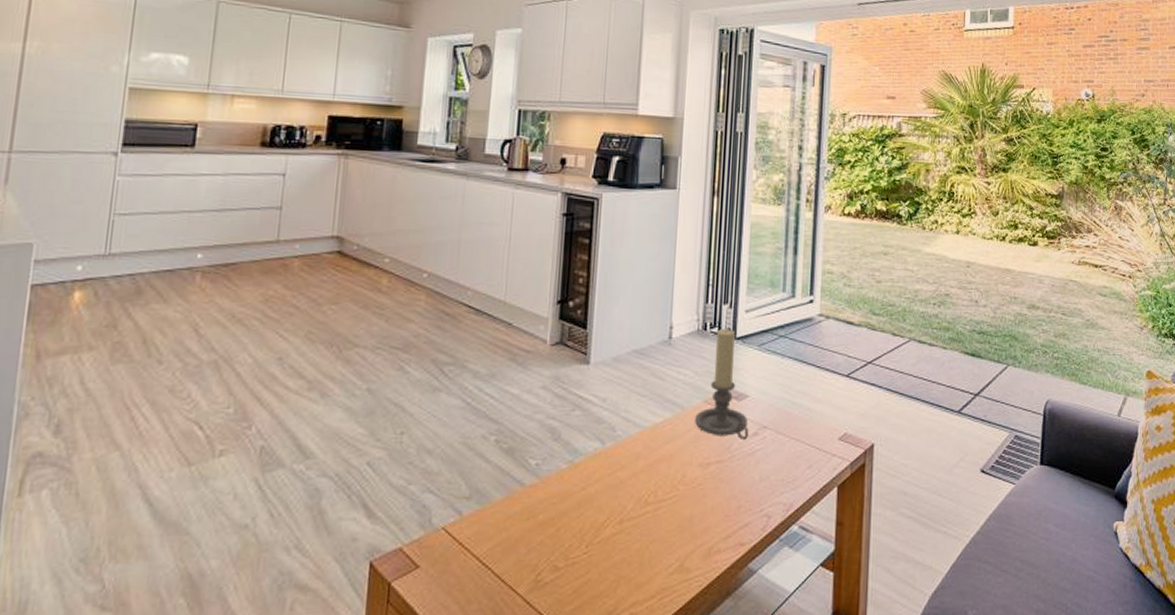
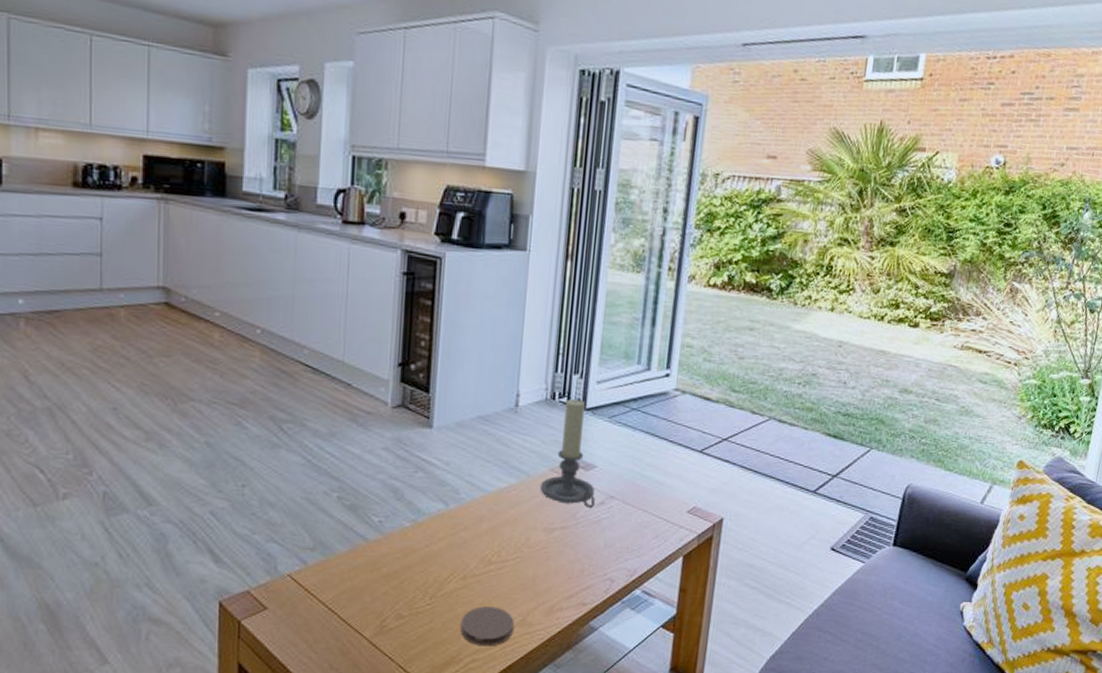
coaster: none [617,552,672,598] -> present [460,606,514,647]

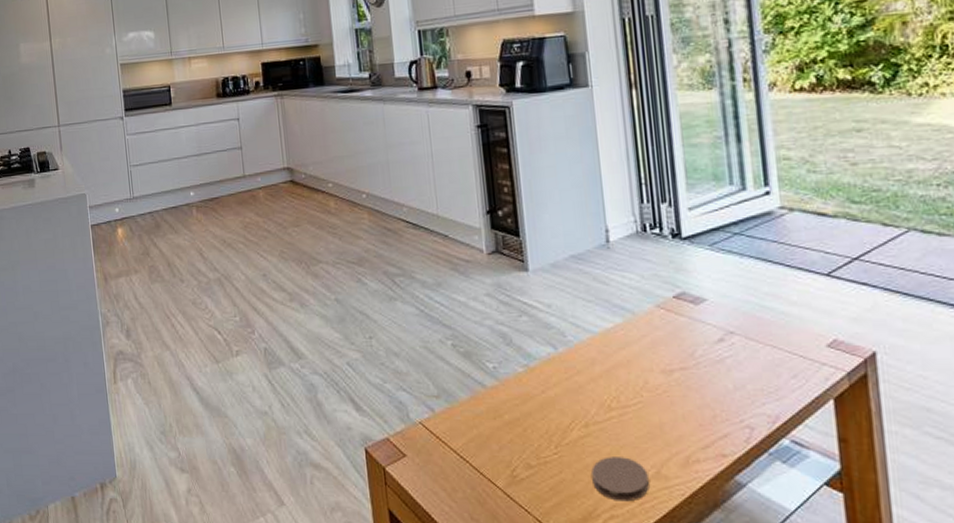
candle holder: present [540,399,595,509] -> none [649,229,713,347]

